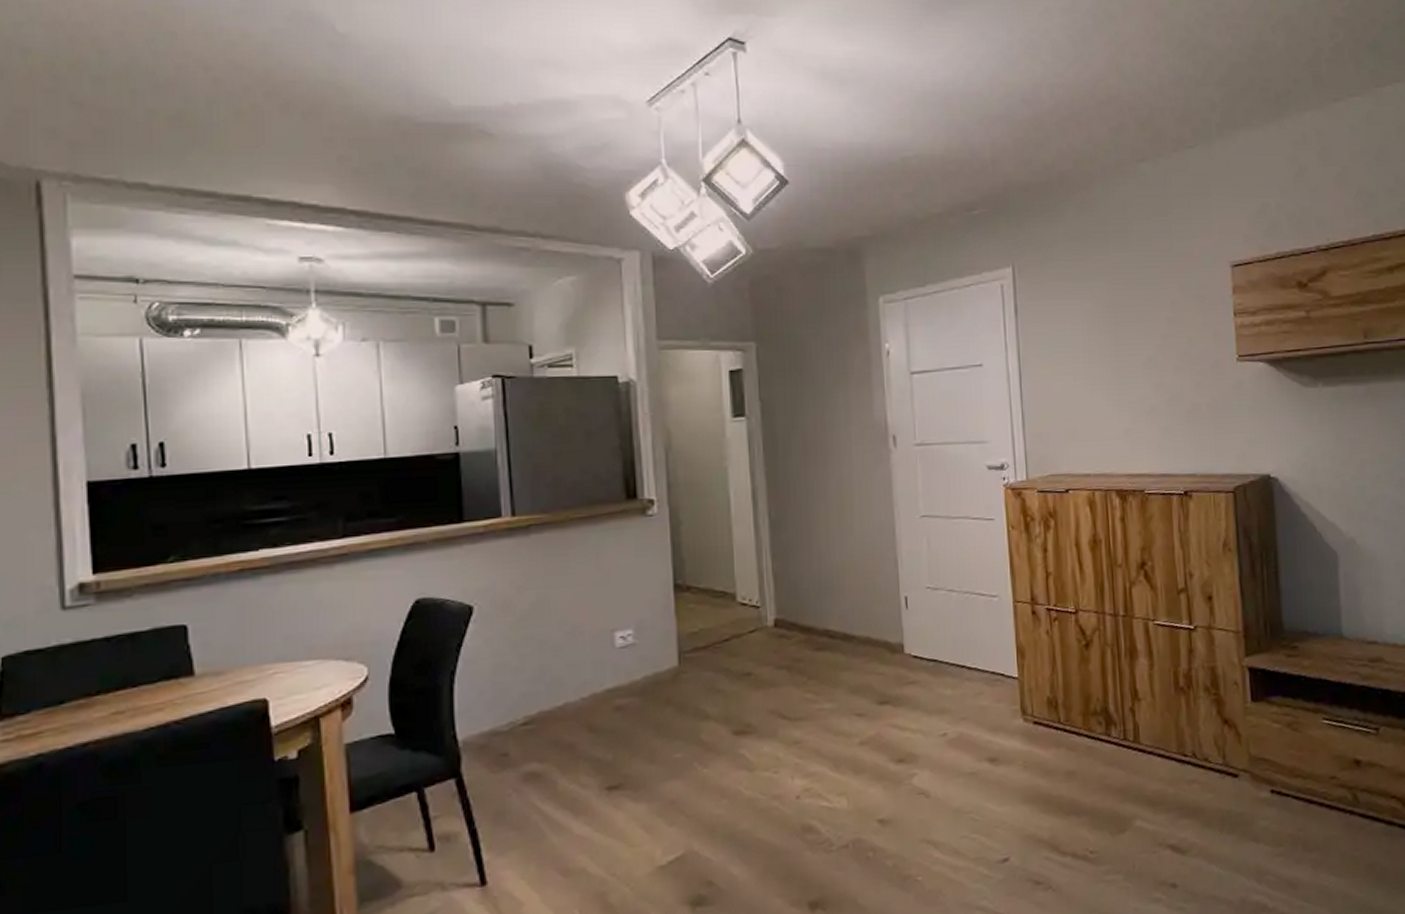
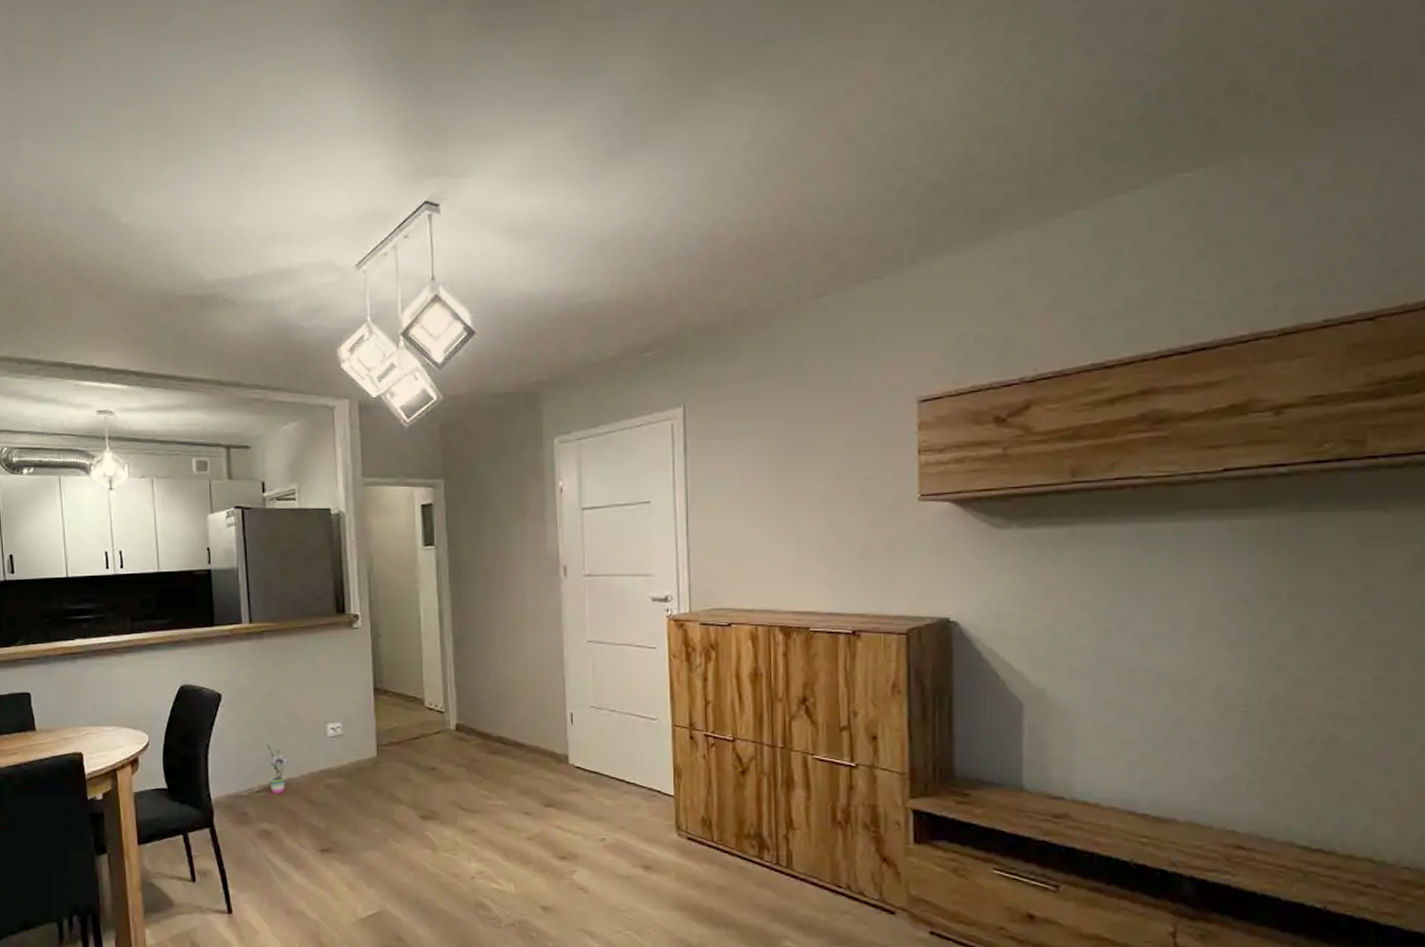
potted plant: none [534,664,563,726] -> present [266,744,288,794]

